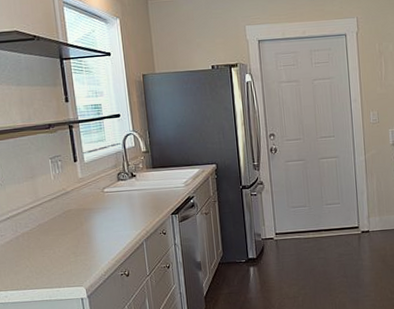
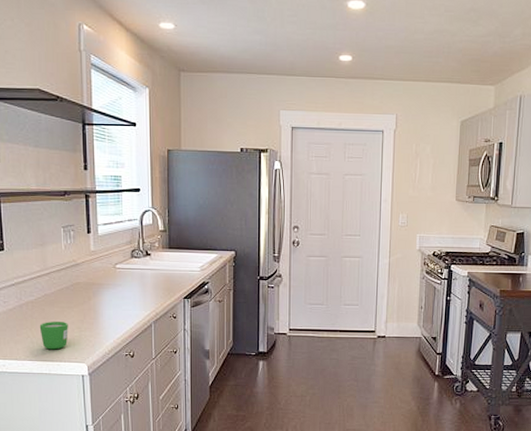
mug: none [36,249,65,277] -> present [39,322,68,350]

